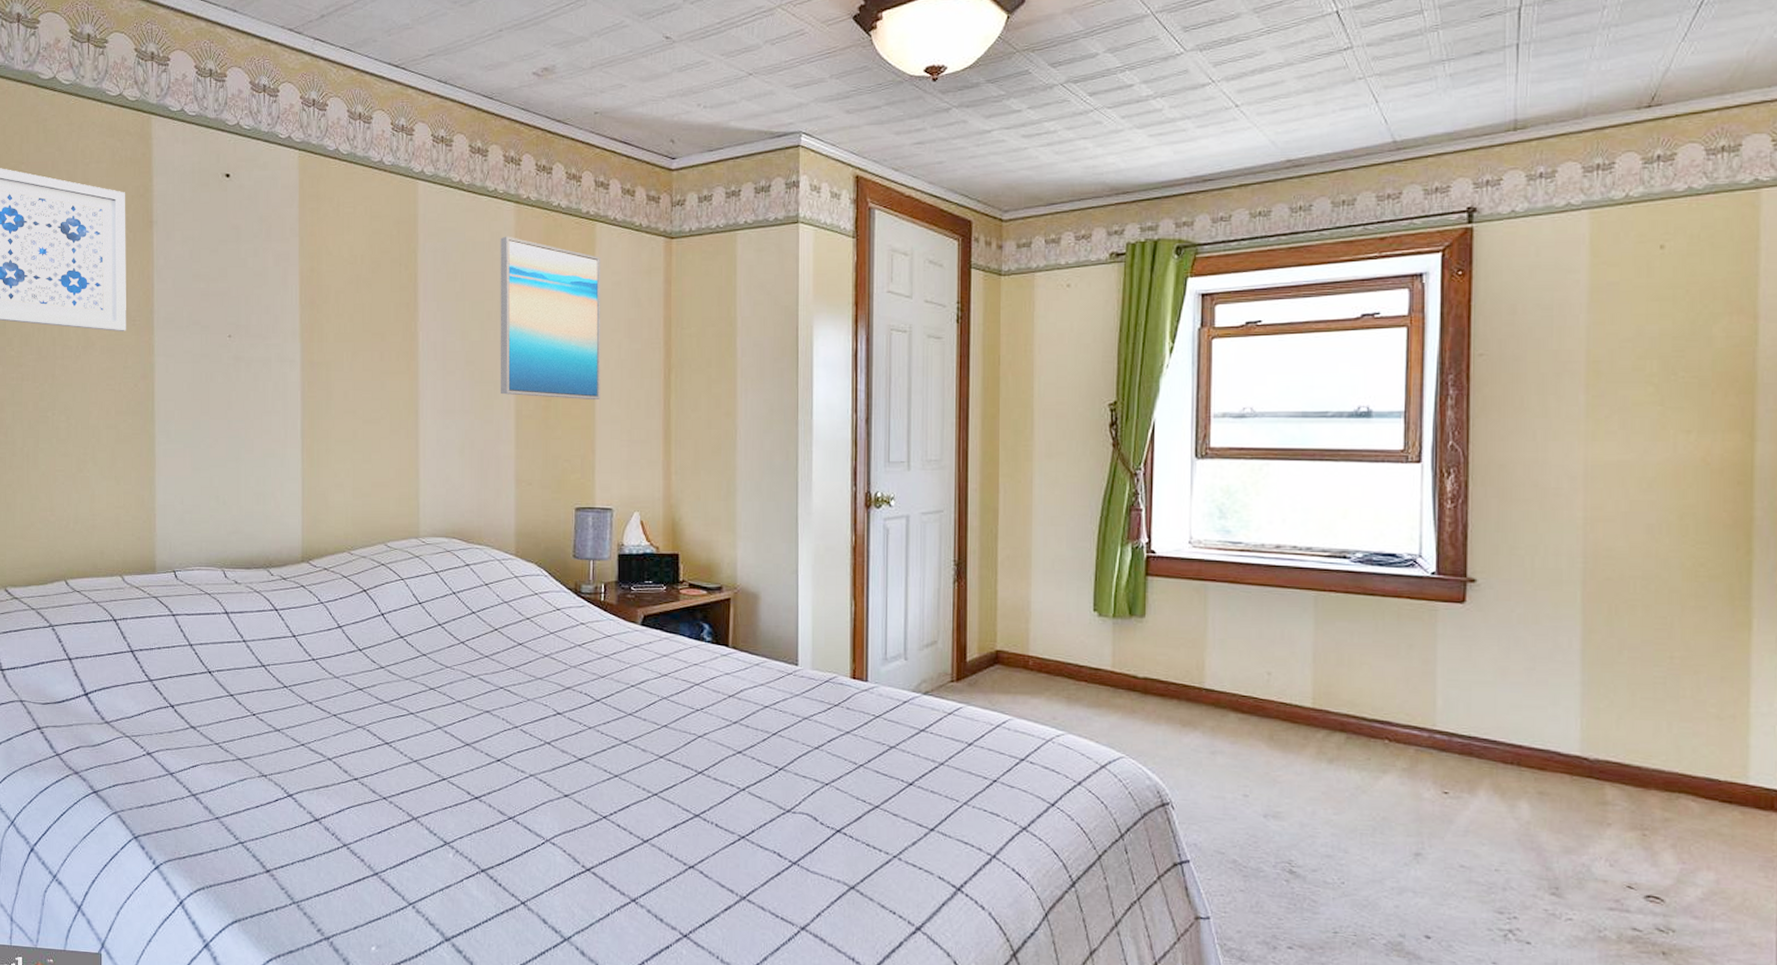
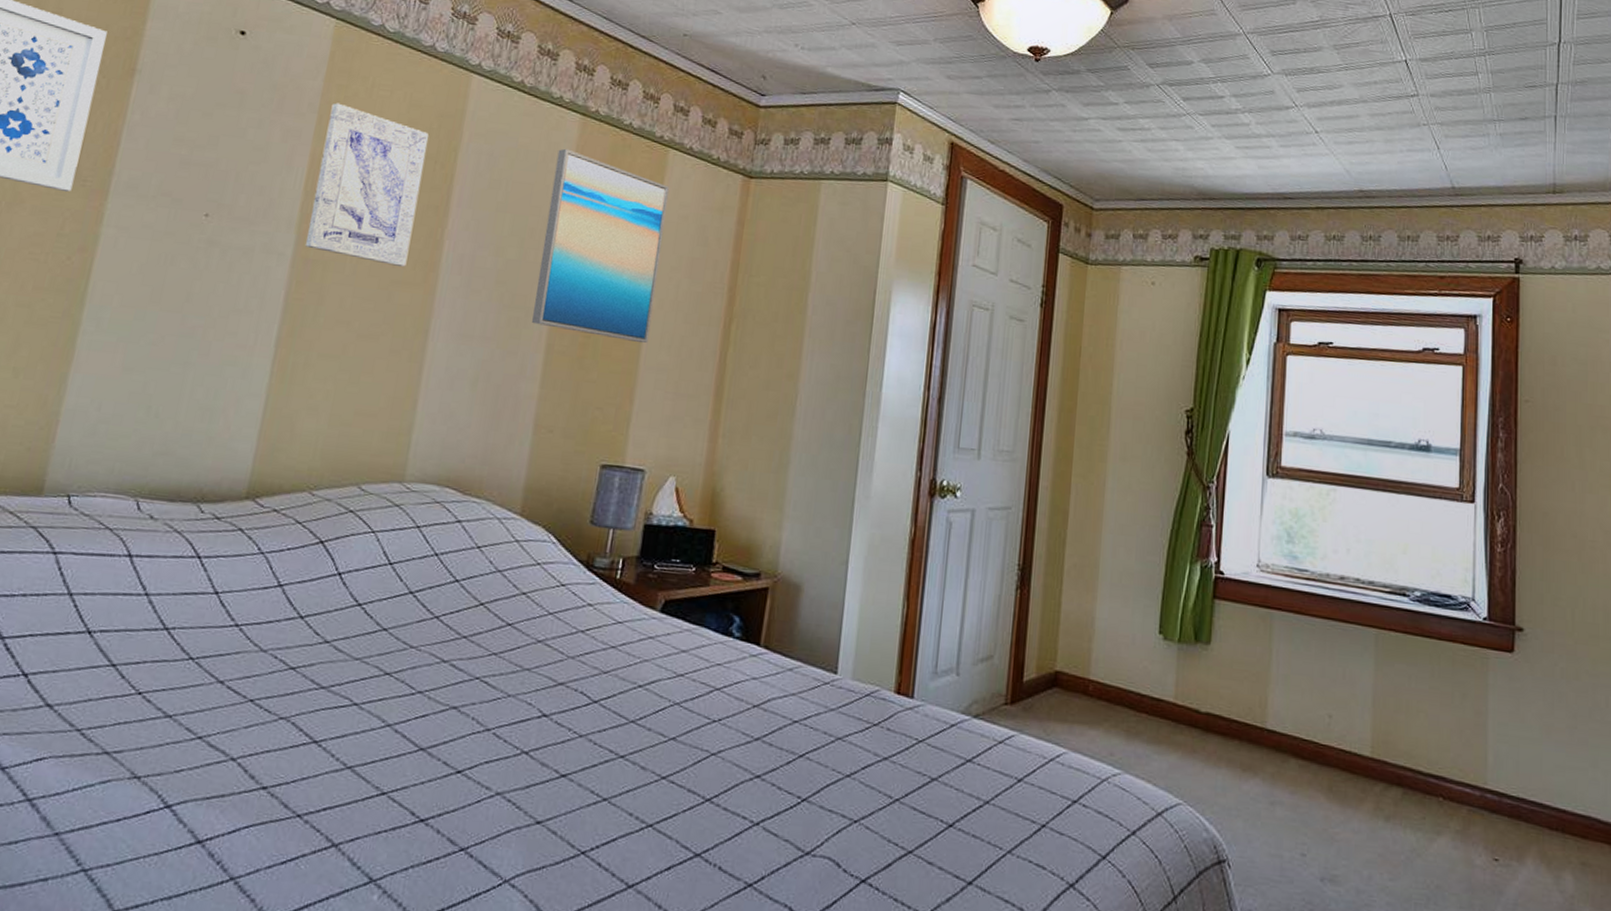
wall art: none [309,224,391,359] -> present [306,103,428,267]

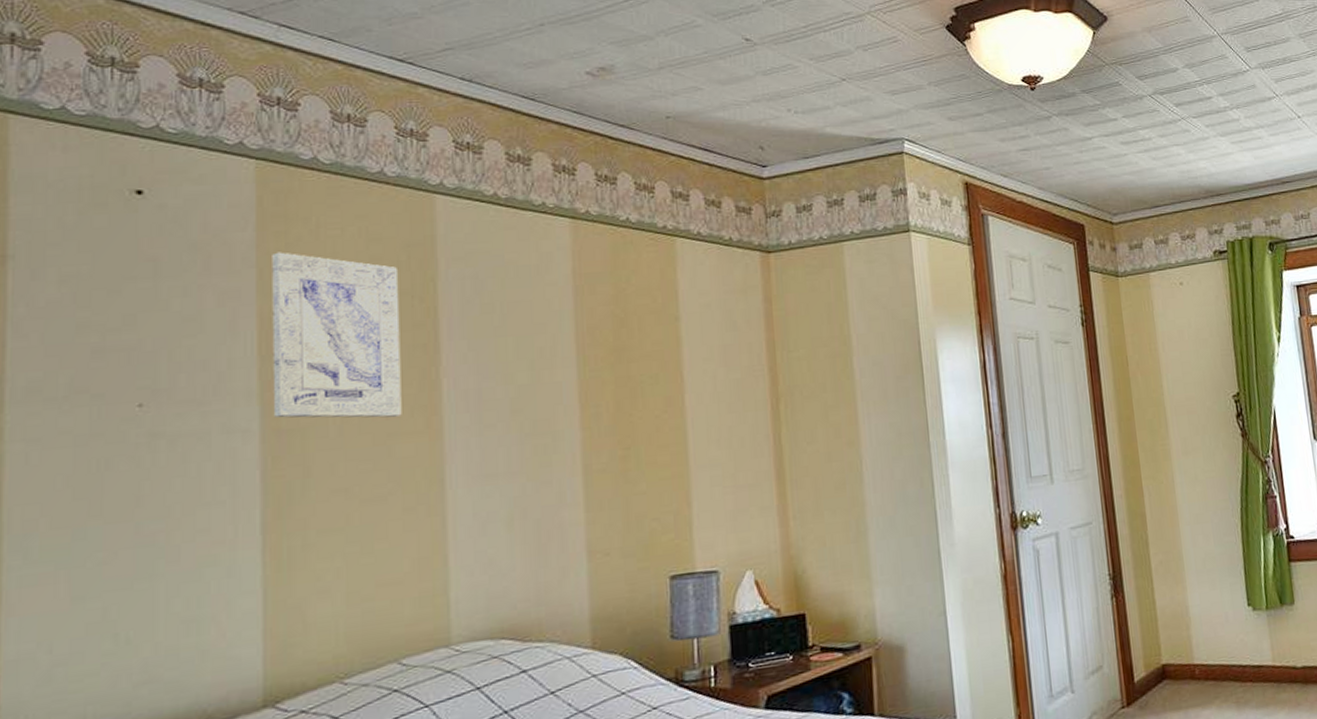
wall art: present [531,148,669,343] -> none [552,256,695,448]

